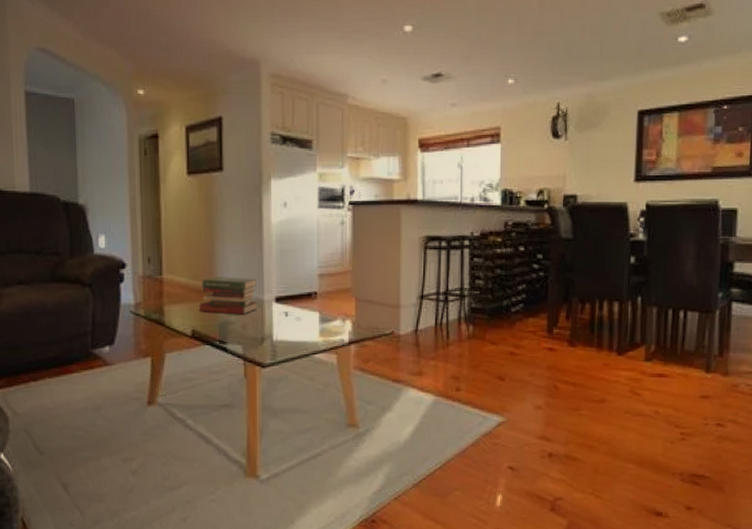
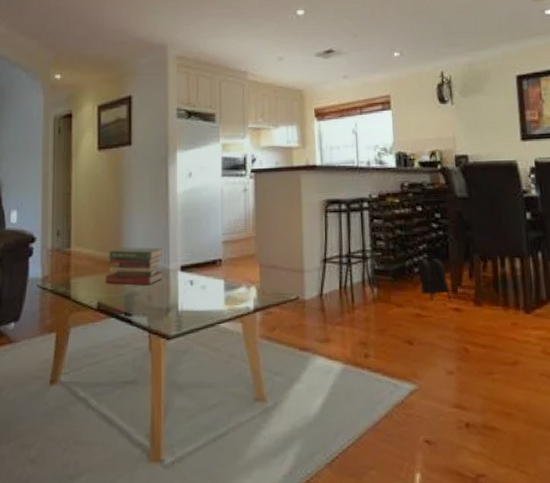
backpack: none [515,297,546,340] -> present [417,256,451,301]

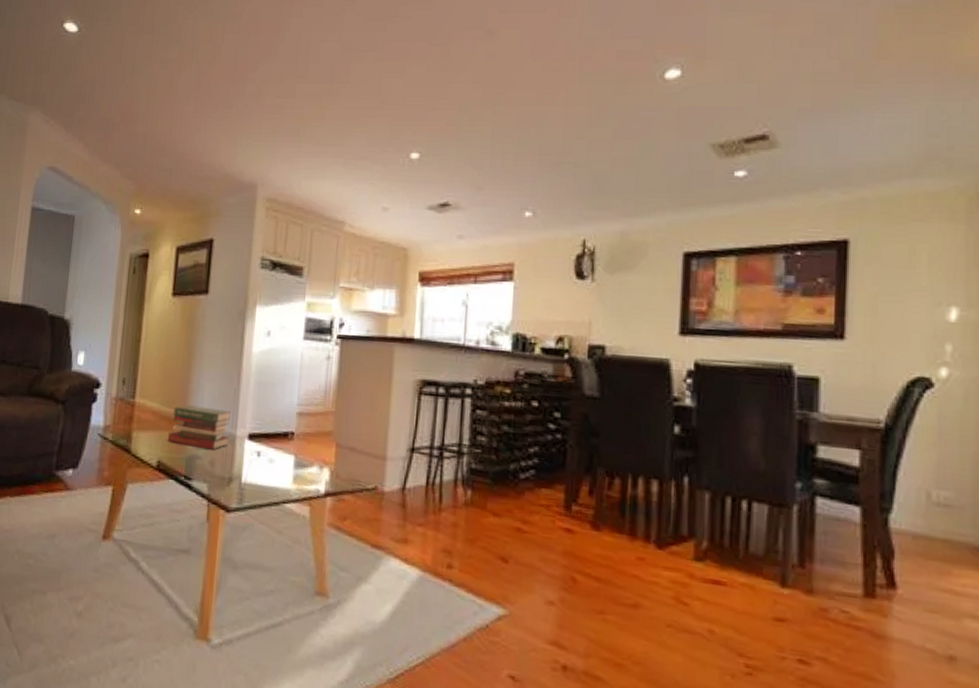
backpack: present [417,256,451,301] -> none [524,462,562,518]

